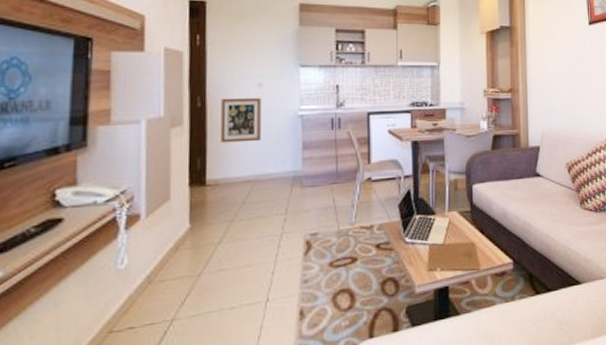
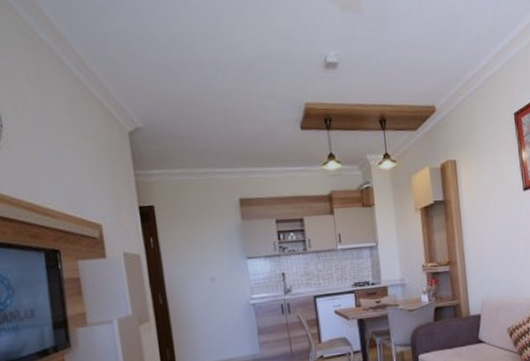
wall art: present [220,97,261,143] -> none [180,290,220,335]

